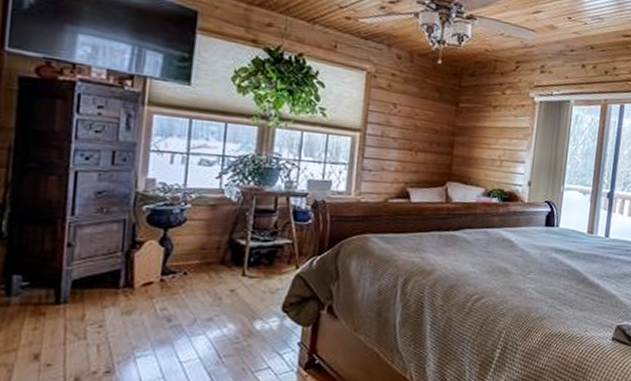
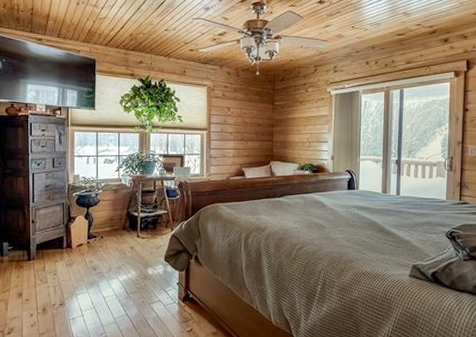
picture frame: none [284,158,326,190] -> present [157,154,185,175]

